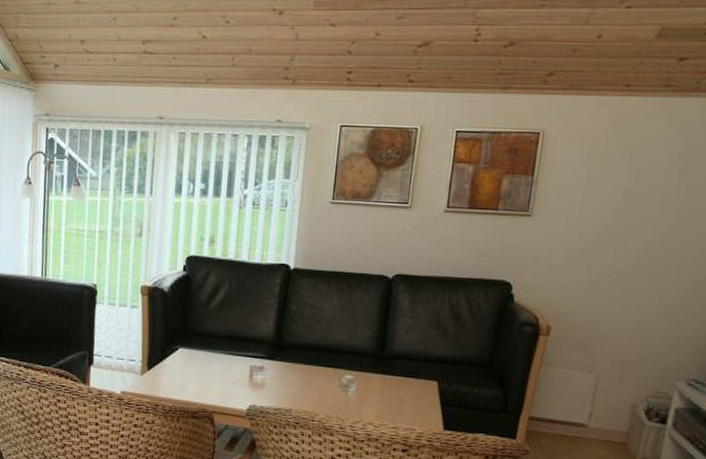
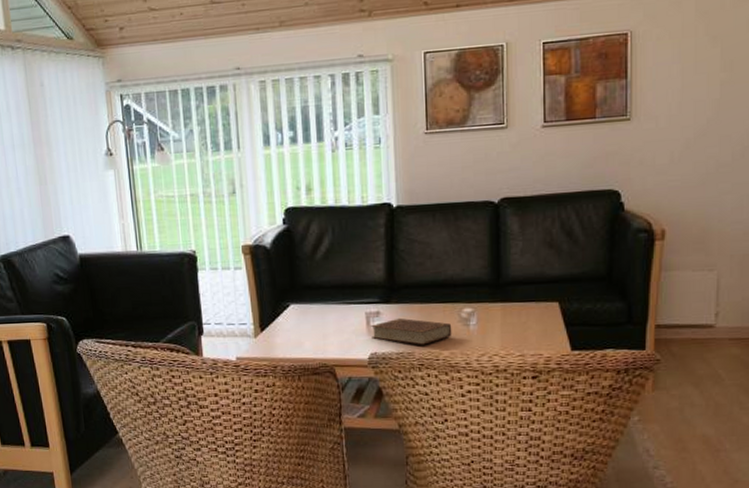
book: none [253,375,331,405] -> present [371,318,452,345]

